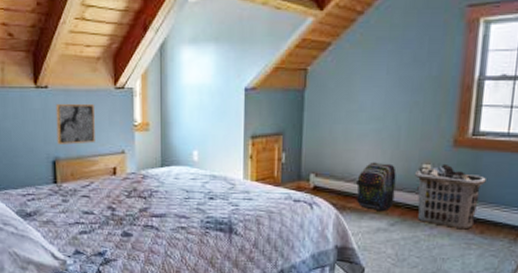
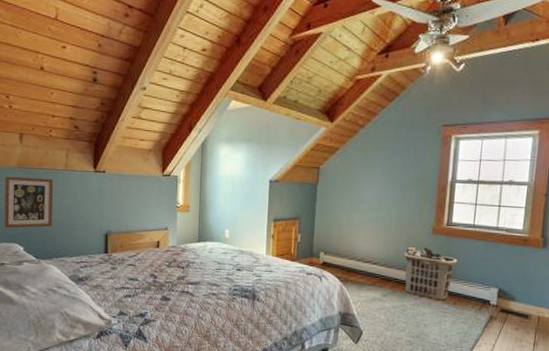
wall art: present [55,103,95,145] -> none [110,185,144,221]
backpack: present [356,162,396,212] -> none [357,243,389,285]

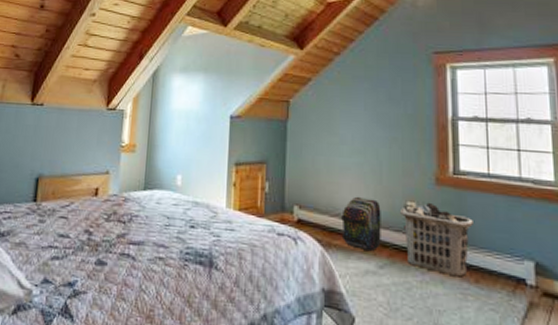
backpack: none [357,243,389,285] -> present [341,196,381,252]

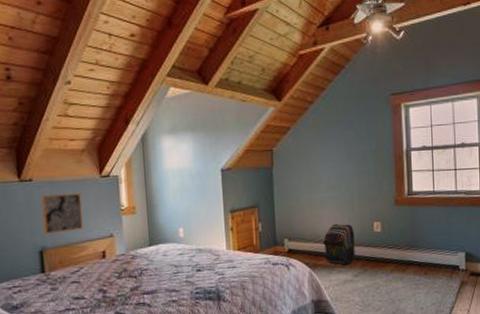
wall art: none [43,120,85,162] -> present [41,192,83,235]
clothes hamper: present [400,202,473,277] -> none [369,220,423,273]

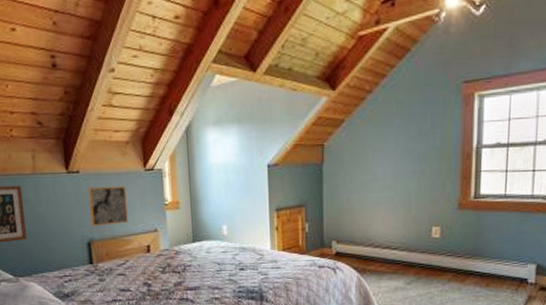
backpack: present [323,223,355,266] -> none [374,227,409,272]

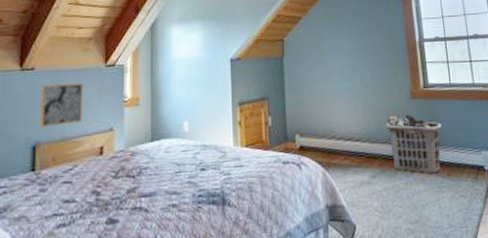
clothes hamper: none [426,225,488,284] -> present [385,114,442,174]

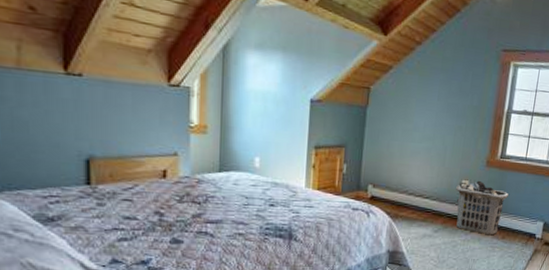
wall art: present [39,82,83,129] -> none [92,95,142,143]

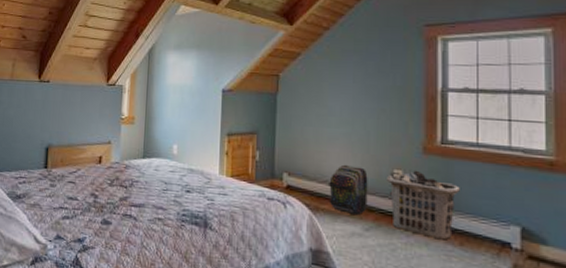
backpack: none [408,176,442,220] -> present [329,164,368,216]

